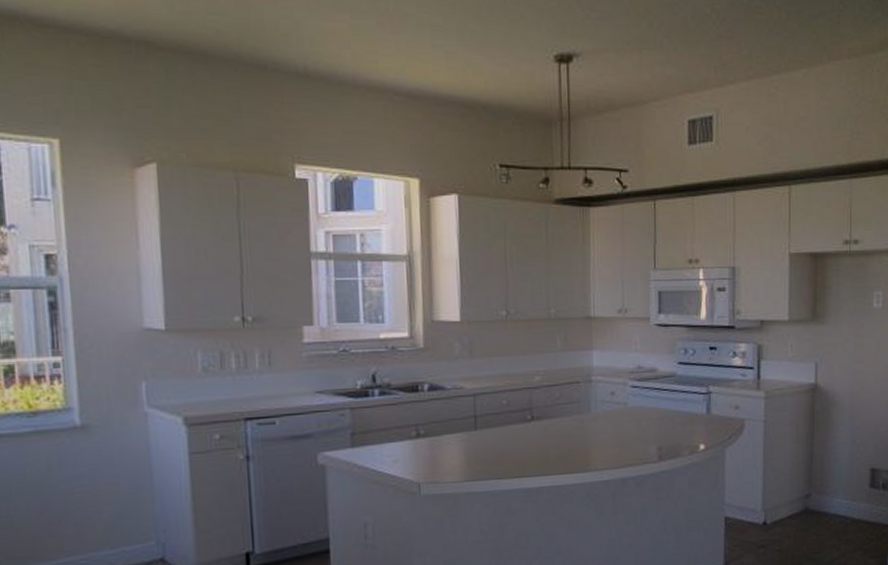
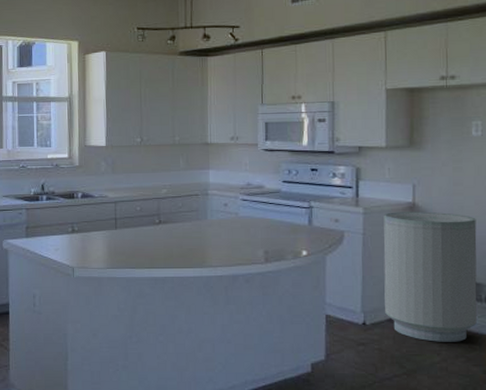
trash can: none [785,393,876,537] -> present [383,211,478,342]

